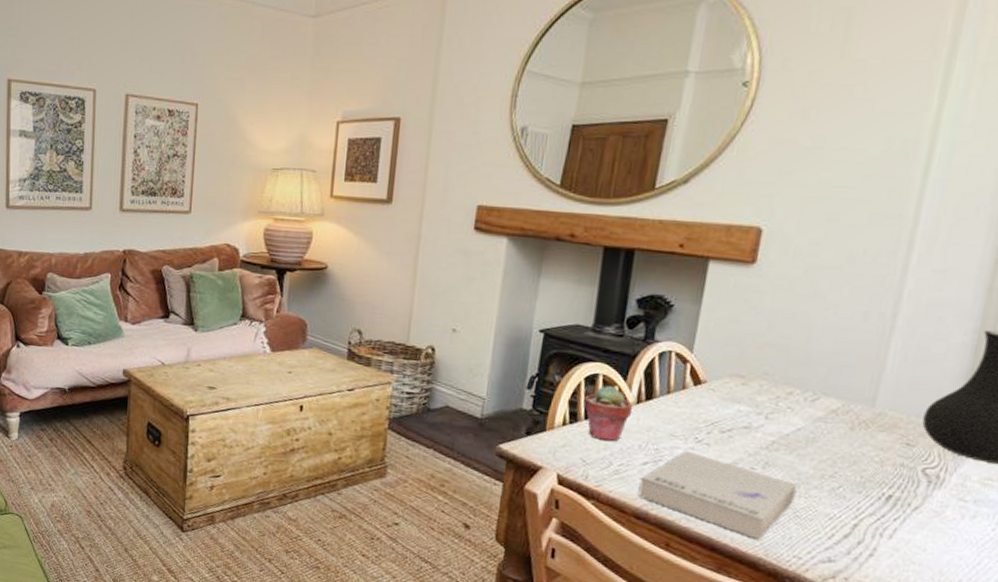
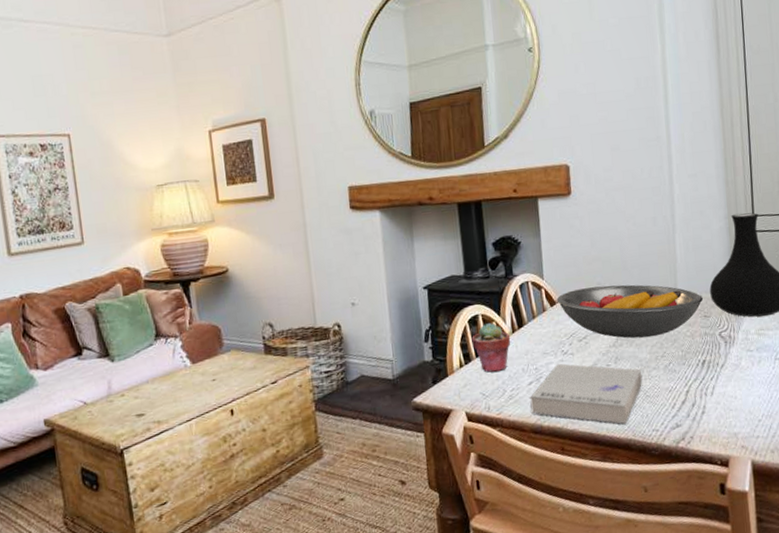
fruit bowl: none [703,373,910,452] -> present [556,284,703,339]

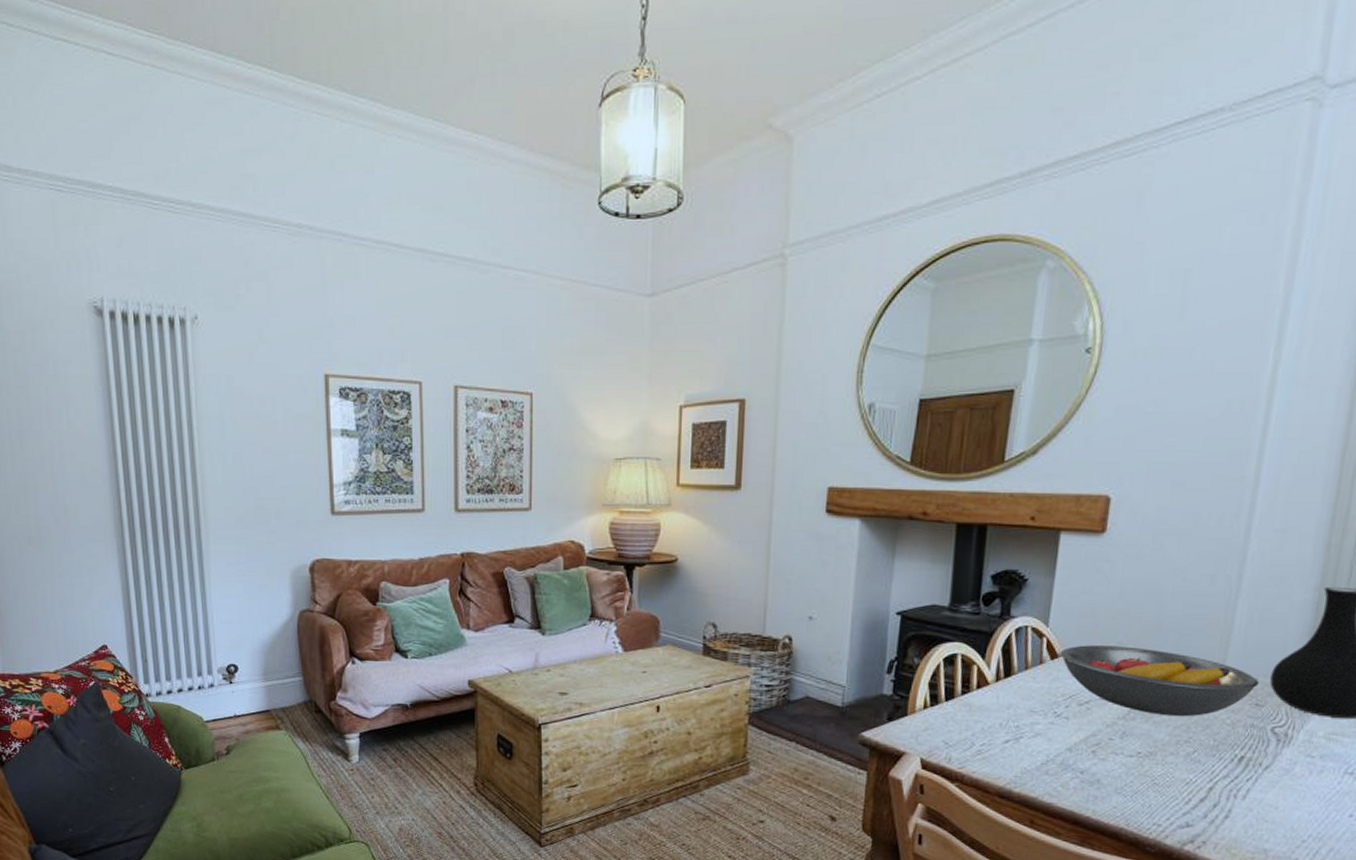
potted succulent: present [471,323,511,373] -> none [943,665,993,721]
book: present [530,363,643,425] -> none [1001,725,1154,810]

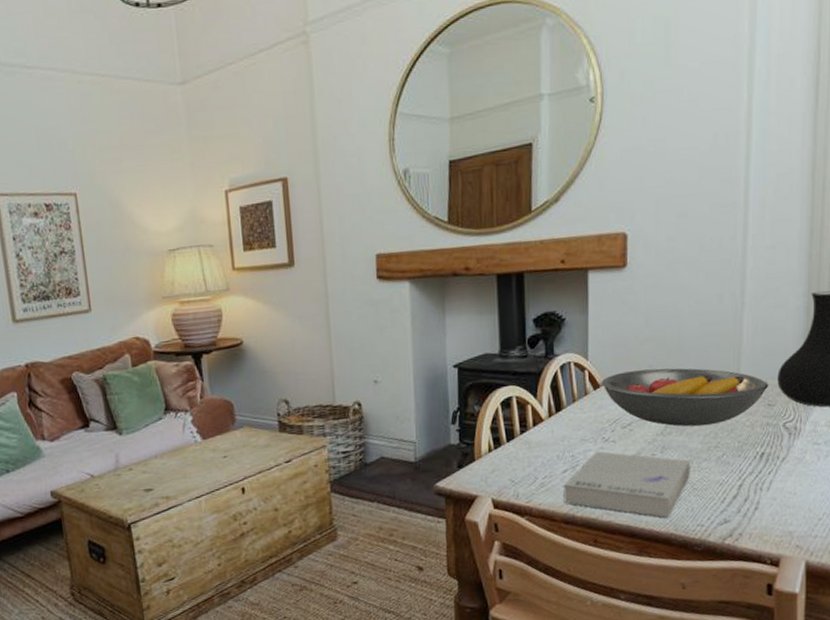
book: none [1001,725,1154,810] -> present [563,451,691,518]

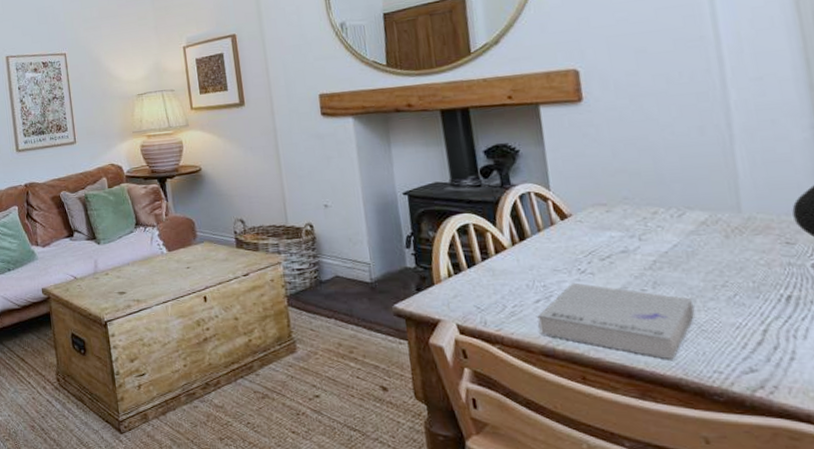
fruit bowl: present [601,368,768,427] -> none [568,200,782,263]

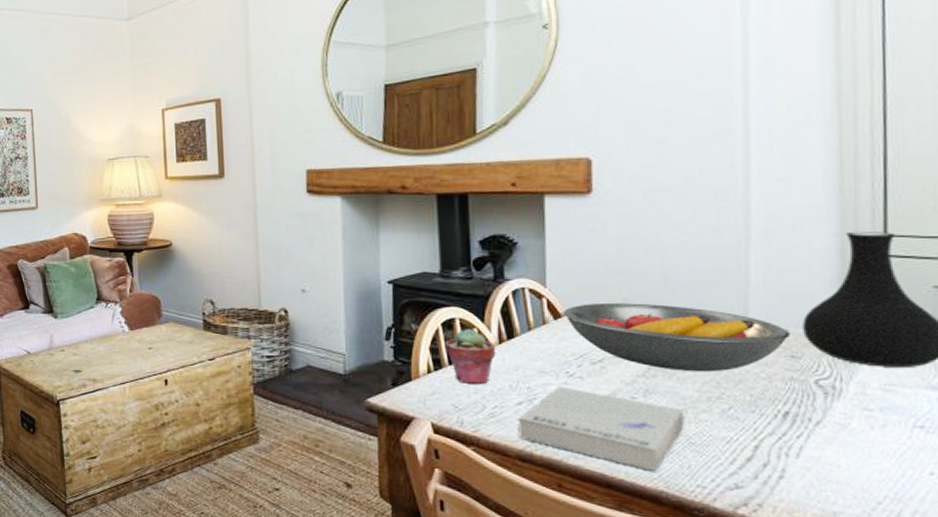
potted succulent: none [461,233,511,285] -> present [445,329,497,384]
fruit bowl: none [568,200,782,263] -> present [563,303,790,372]

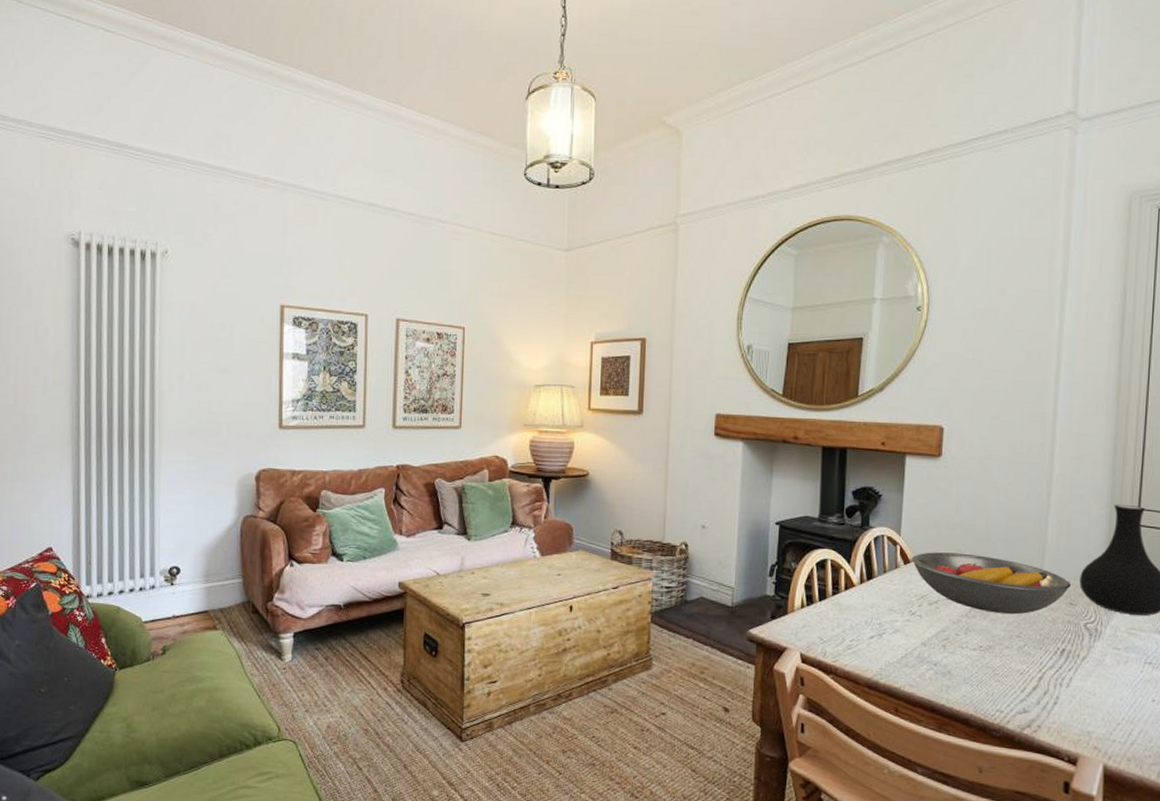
potted succulent: present [445,329,497,384] -> none [817,569,858,619]
book: present [518,386,685,472] -> none [868,623,993,698]

